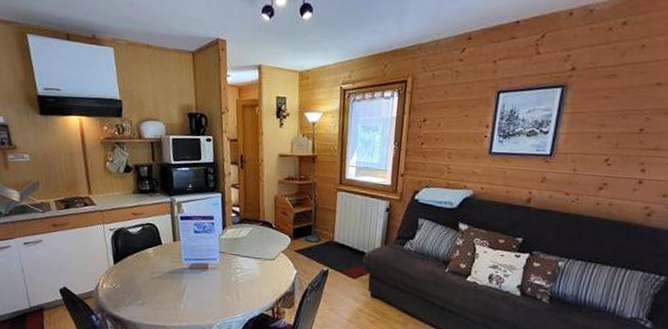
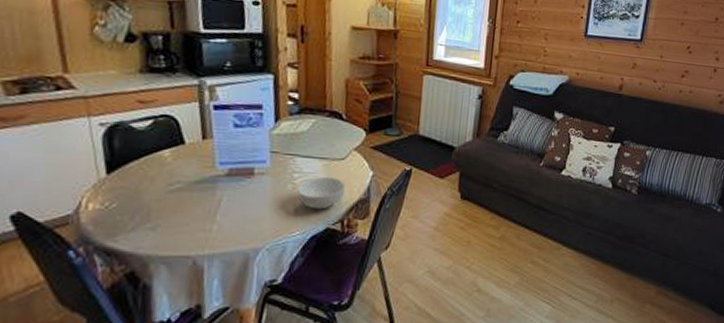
cereal bowl: none [238,273,275,299] -> present [296,177,345,210]

